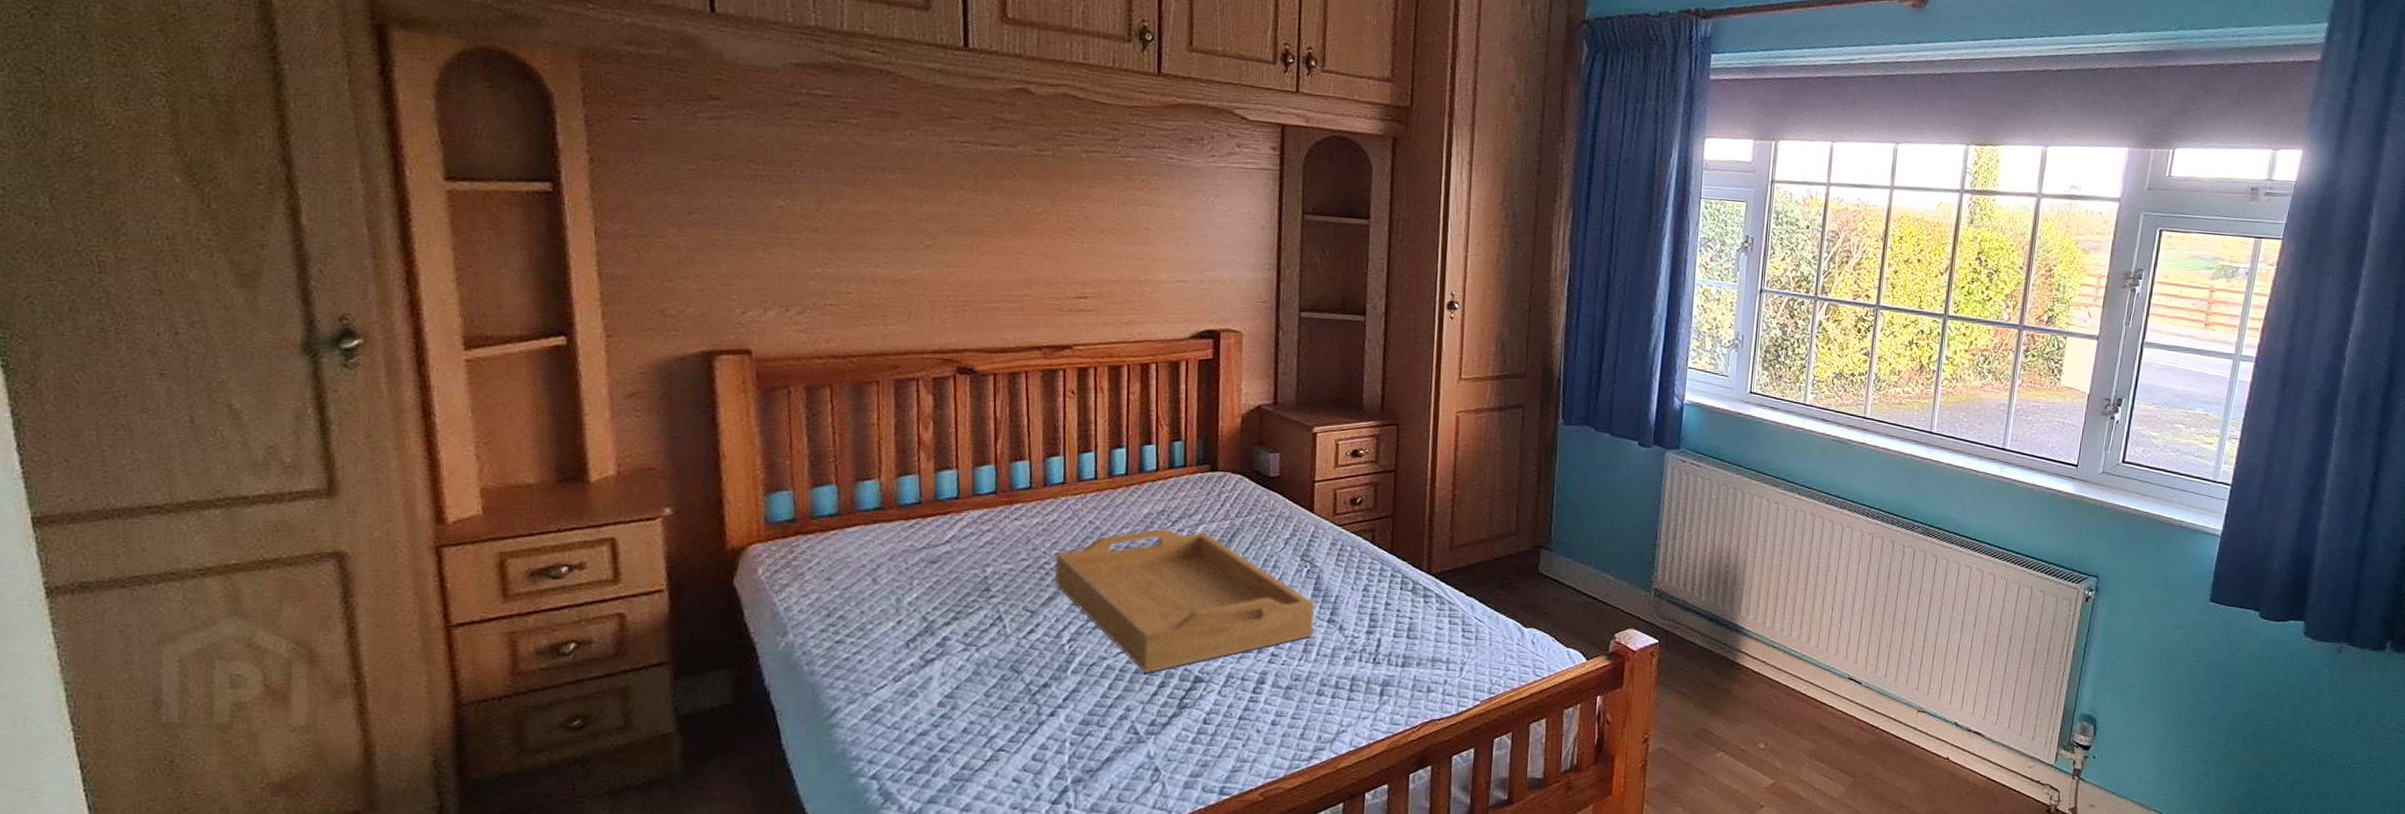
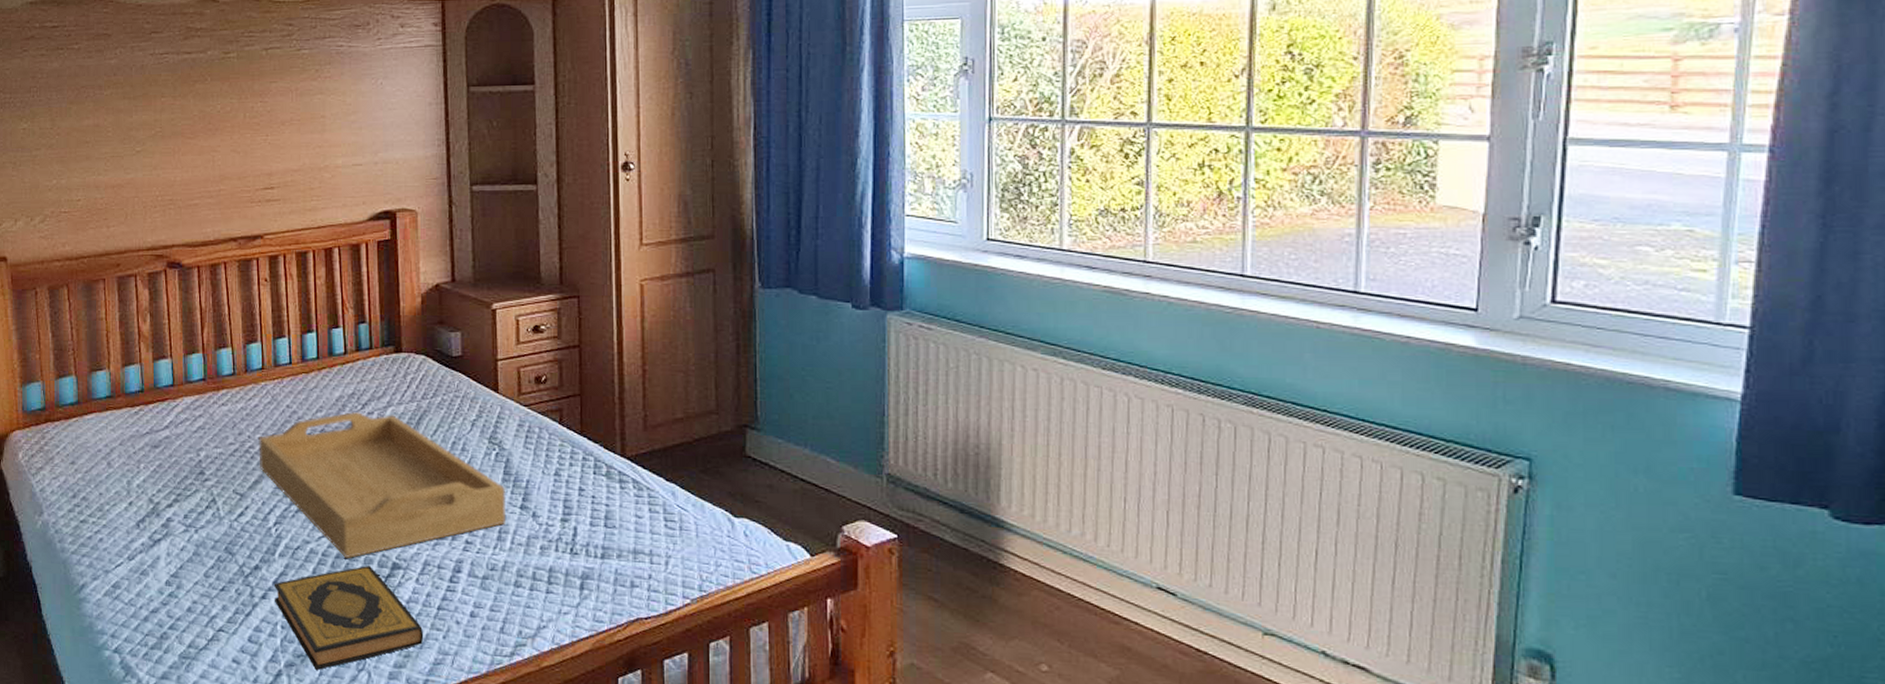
hardback book: none [1064,680,1223,784] -> present [273,566,424,670]

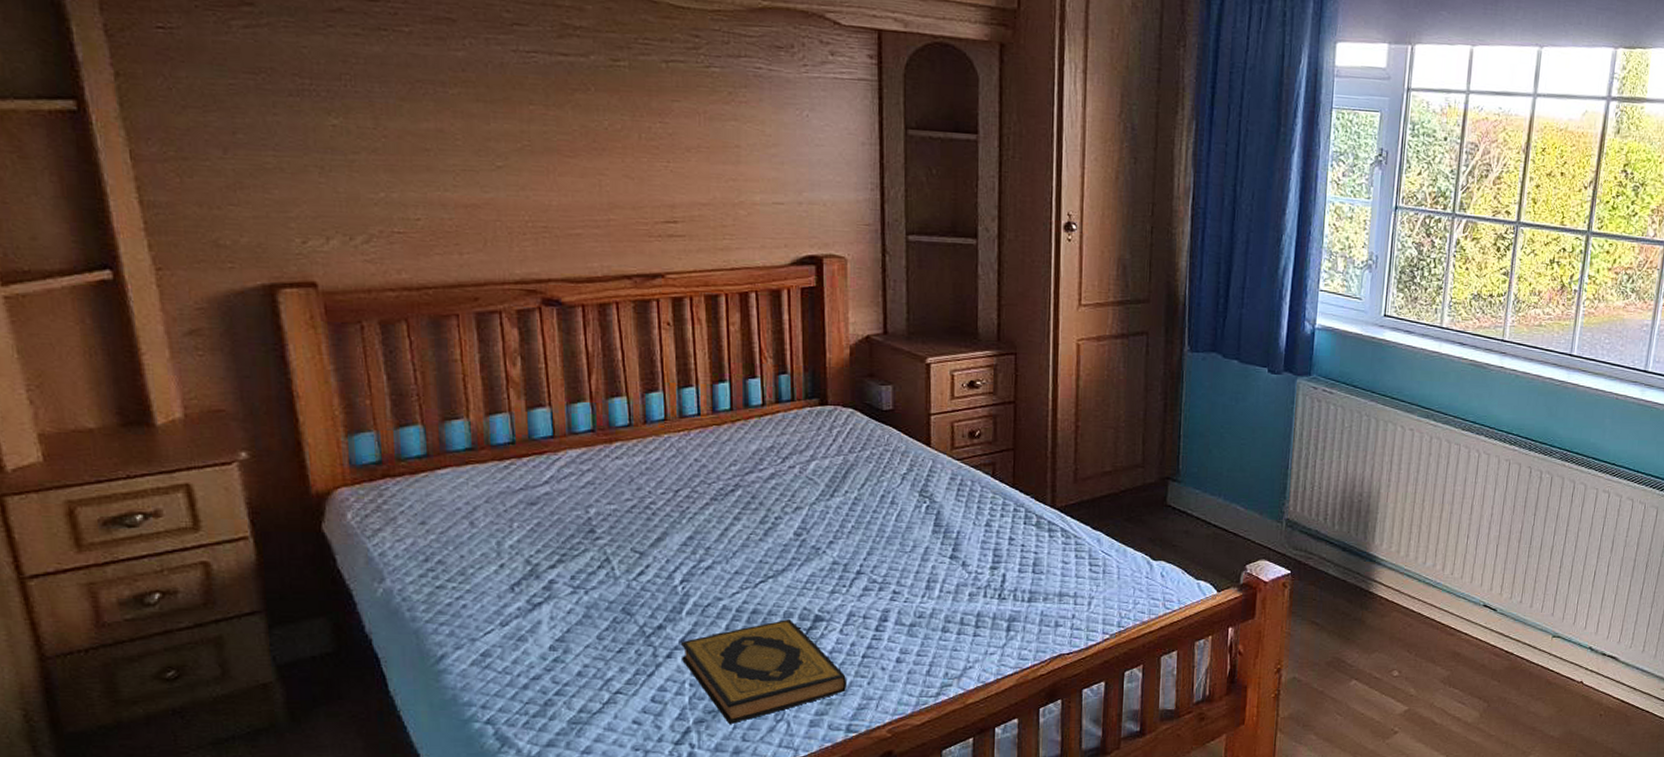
serving tray: present [258,411,506,559] -> none [661,465,936,614]

